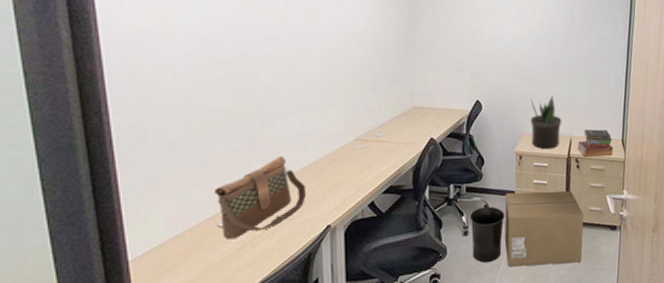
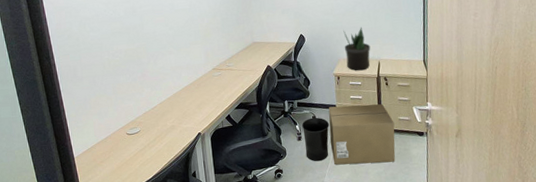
shoulder bag: present [215,156,306,240] -> none [122,83,182,143]
books: present [577,129,613,157] -> none [385,52,417,76]

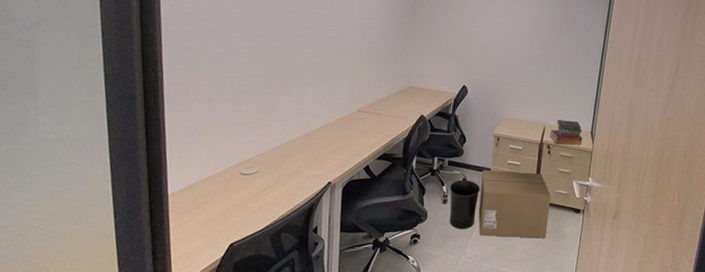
planter: present [343,27,371,71] -> none [509,86,538,134]
books: none [385,52,417,76] -> present [550,120,583,145]

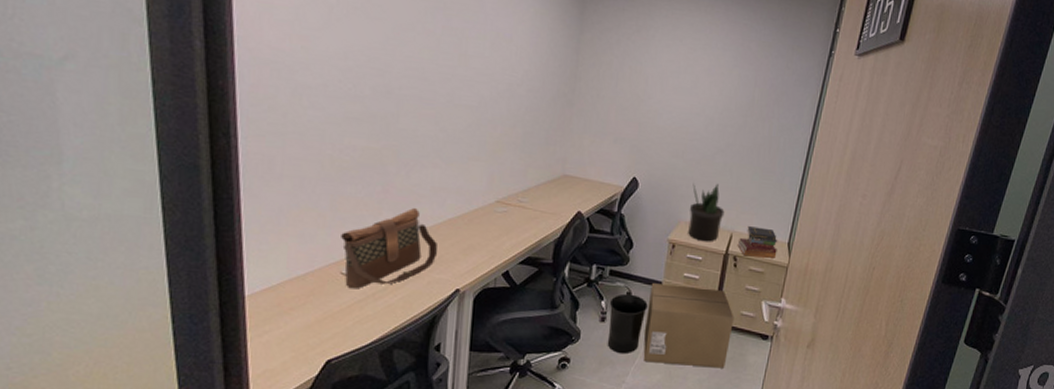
shoulder bag: none [240,119,313,185] -> present [341,208,437,289]
planter: none [509,86,538,134] -> present [688,183,725,242]

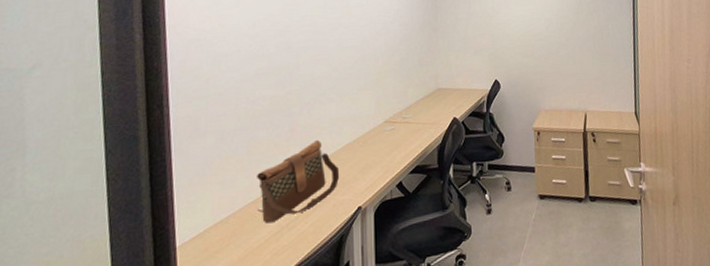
waste bin: present [607,293,648,353] -> none [492,183,526,242]
box: present [643,283,734,368] -> none [525,165,605,246]
planter: present [688,183,725,242] -> none [545,72,576,125]
books: present [737,226,778,258] -> none [592,103,628,131]

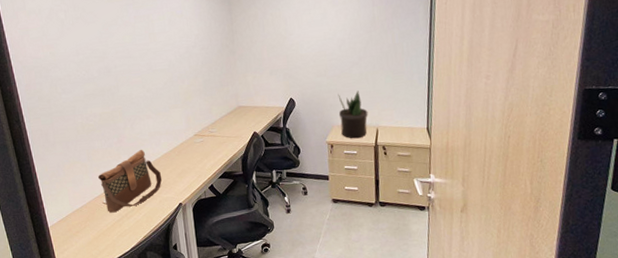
planter: none [545,72,576,125] -> present [338,90,368,139]

